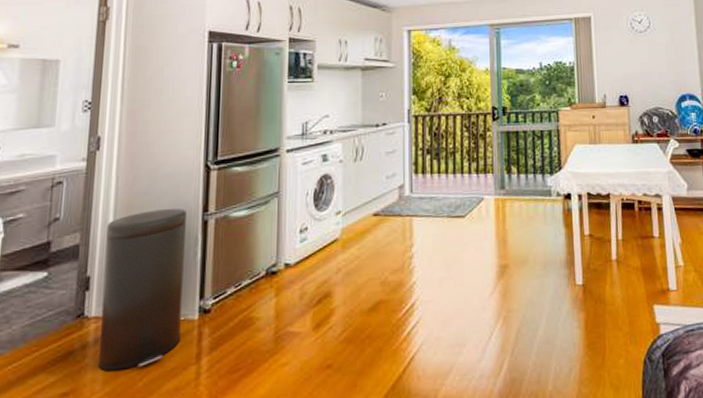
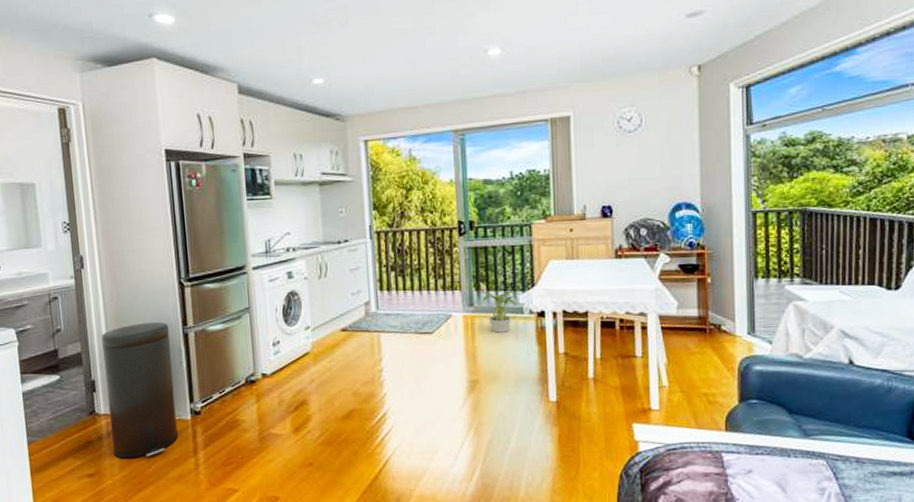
potted plant: none [509,173,546,216] -> present [478,290,518,333]

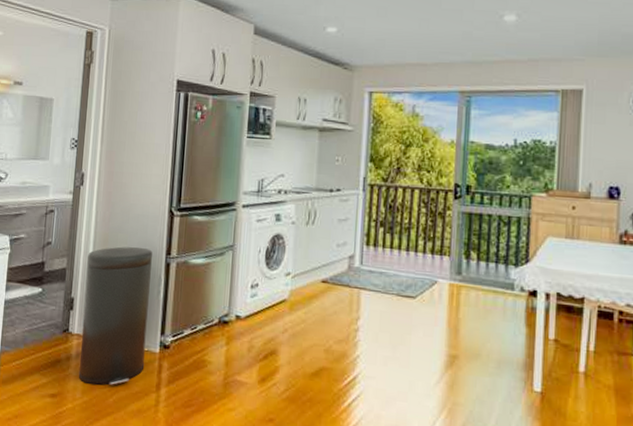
potted plant: present [478,290,518,333] -> none [467,261,510,308]

